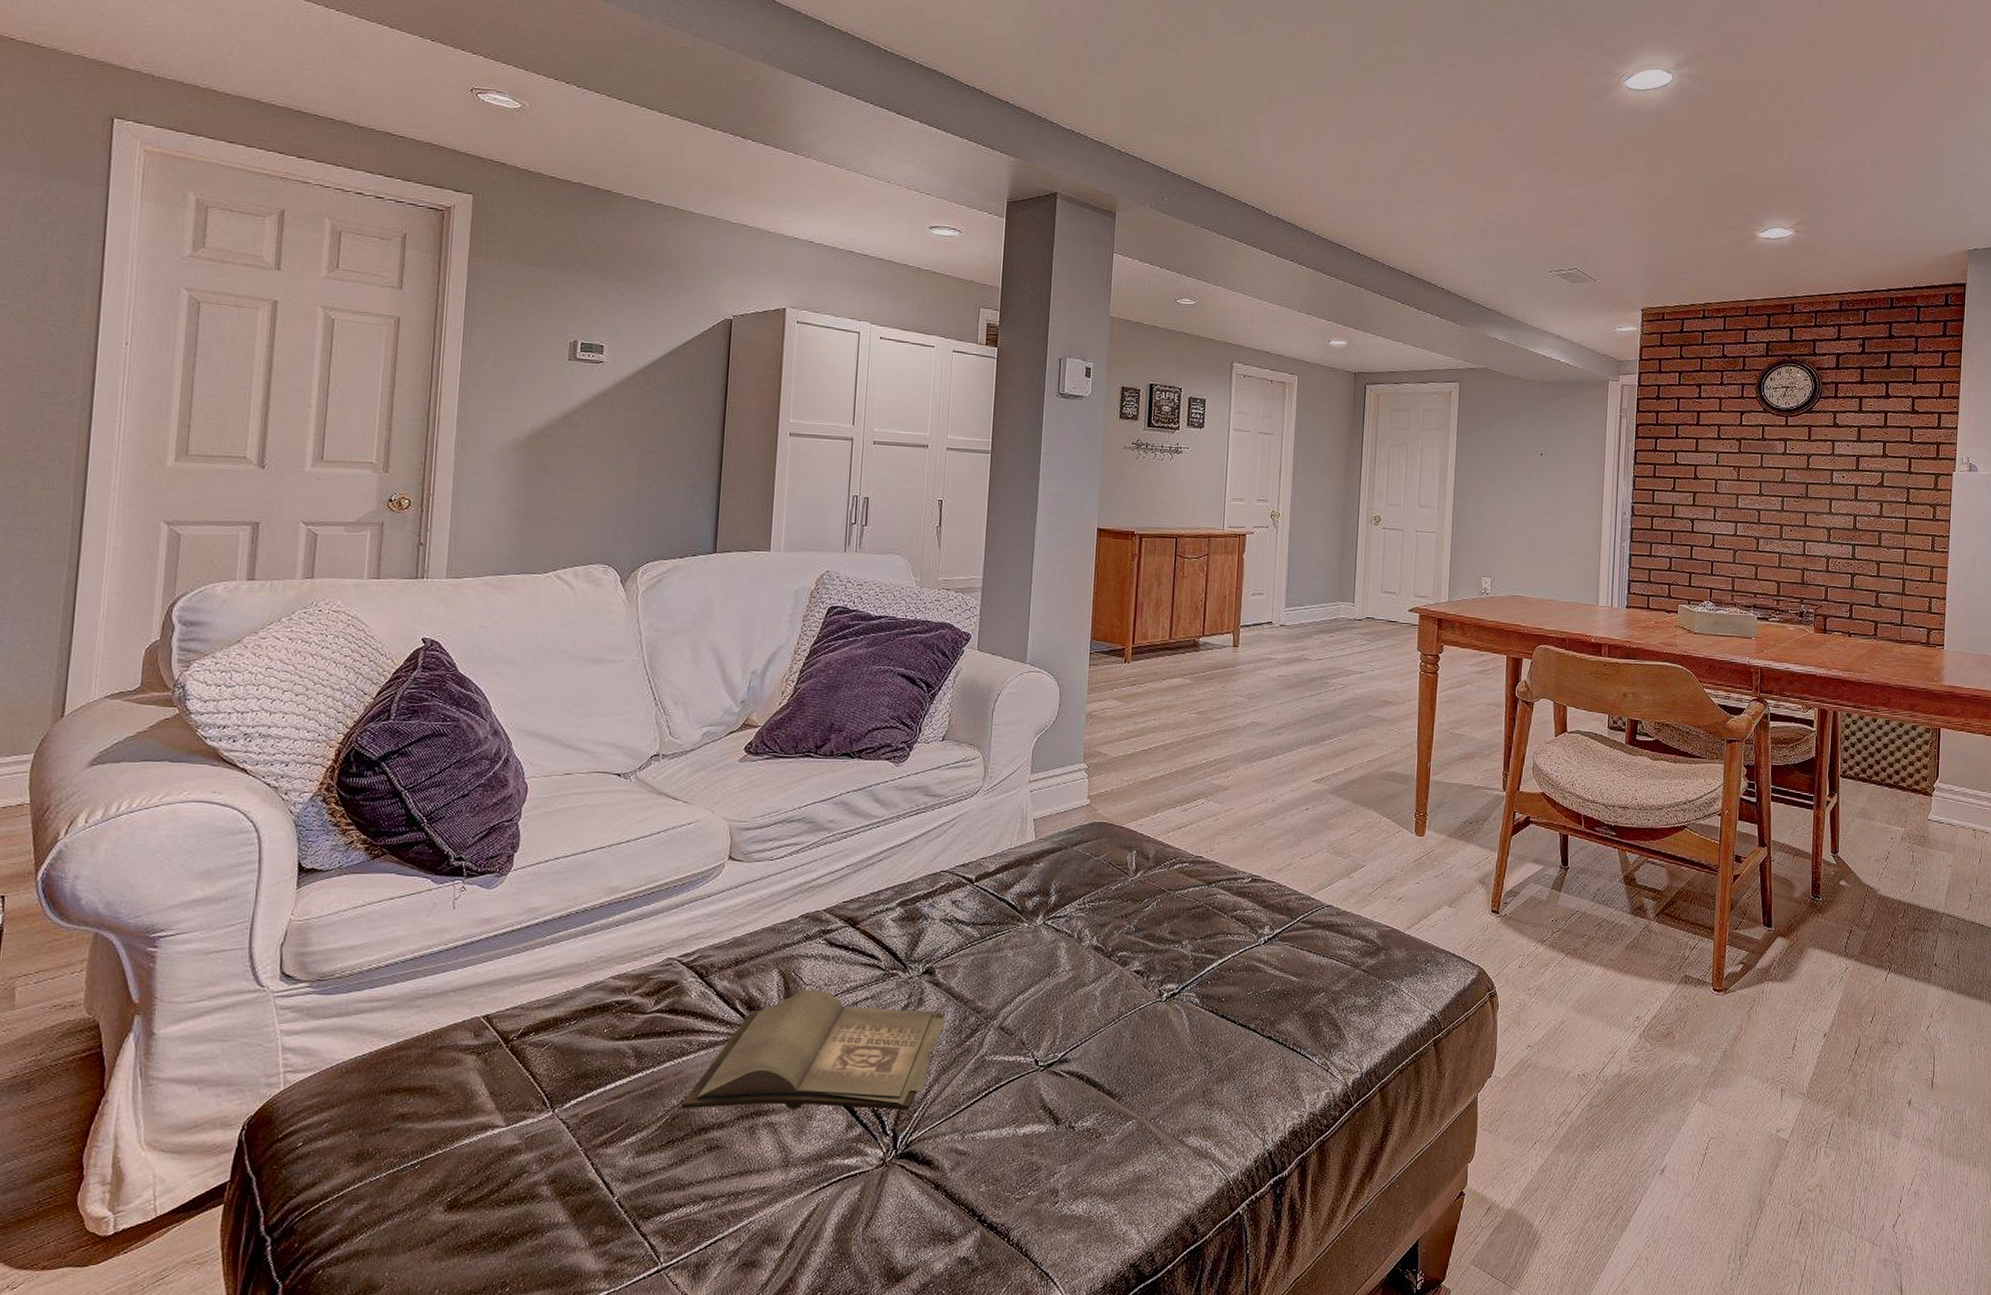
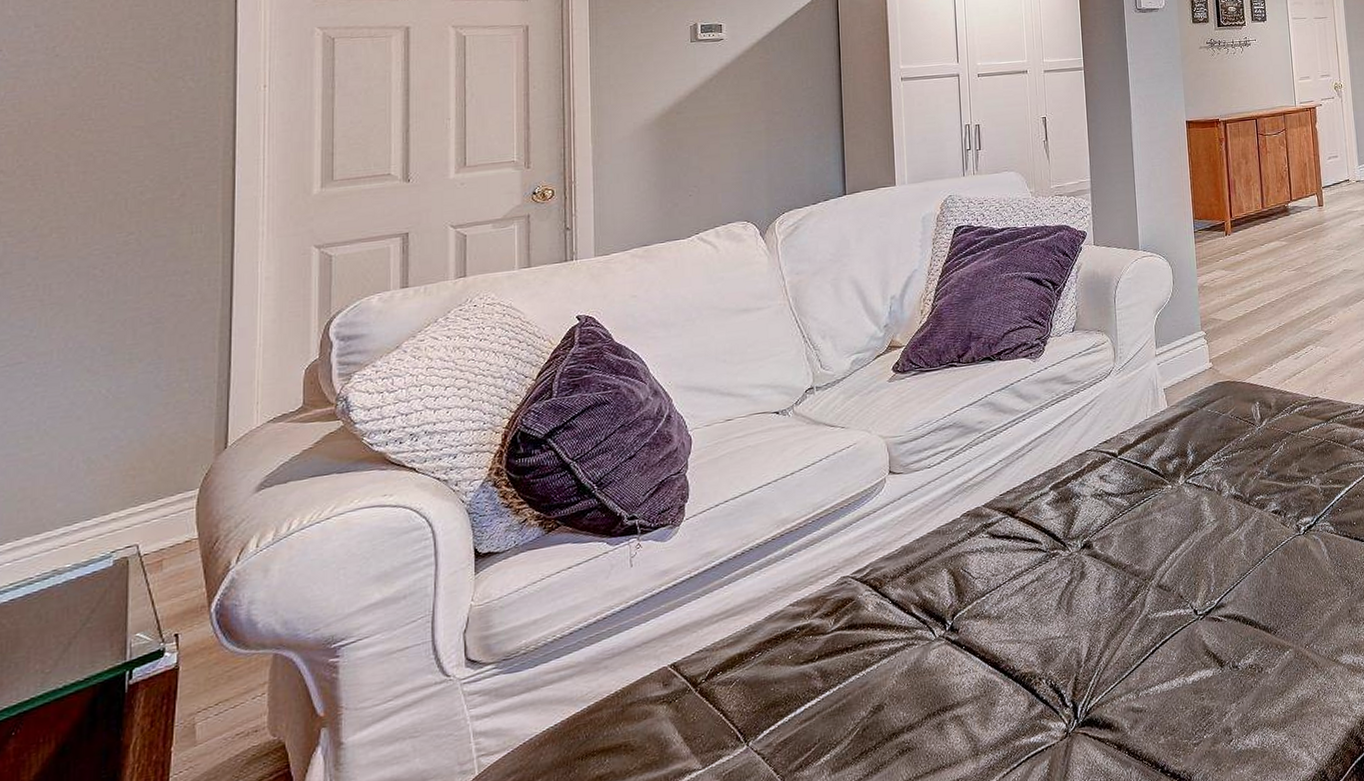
hardback book: present [681,989,947,1111] -> none [870,580,1109,719]

